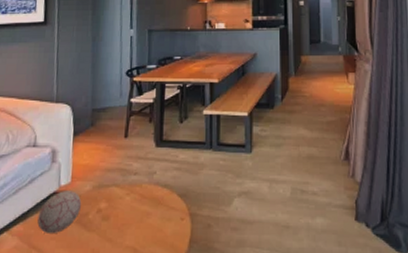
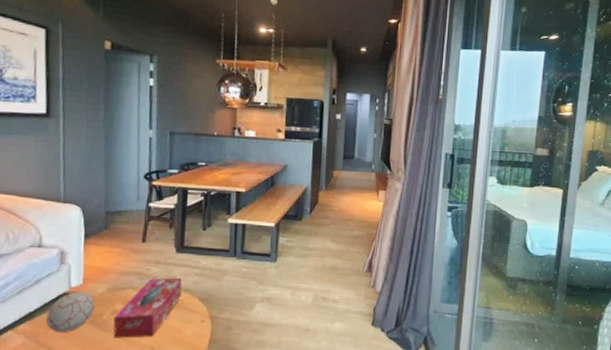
tissue box: none [98,172,162,239] -> present [113,277,182,338]

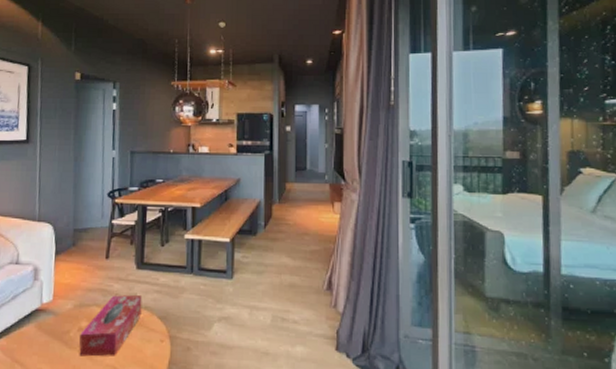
decorative ball: present [46,292,95,334] -> none [20,308,63,350]

